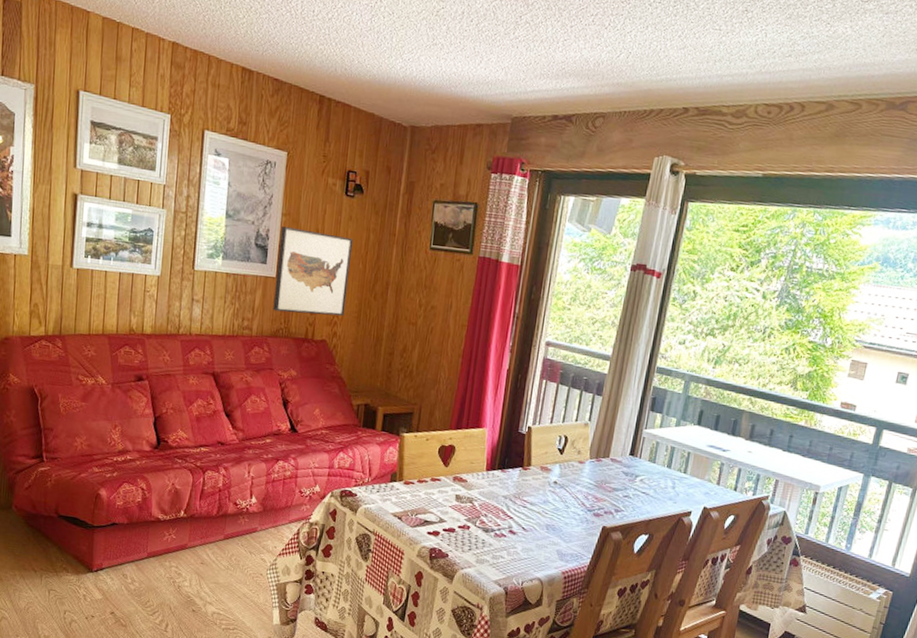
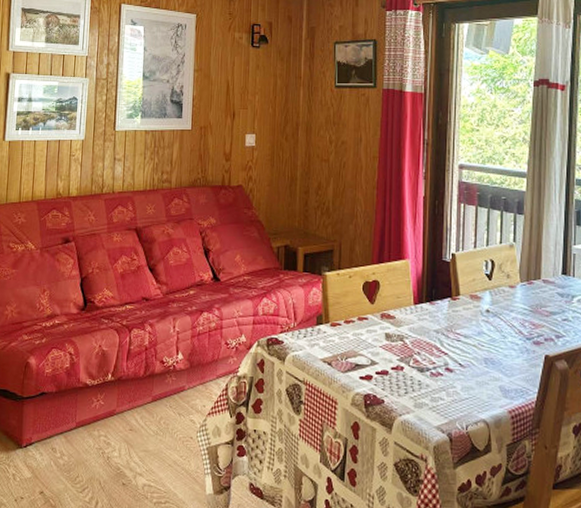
wall art: present [273,227,354,317] -> none [190,82,262,162]

